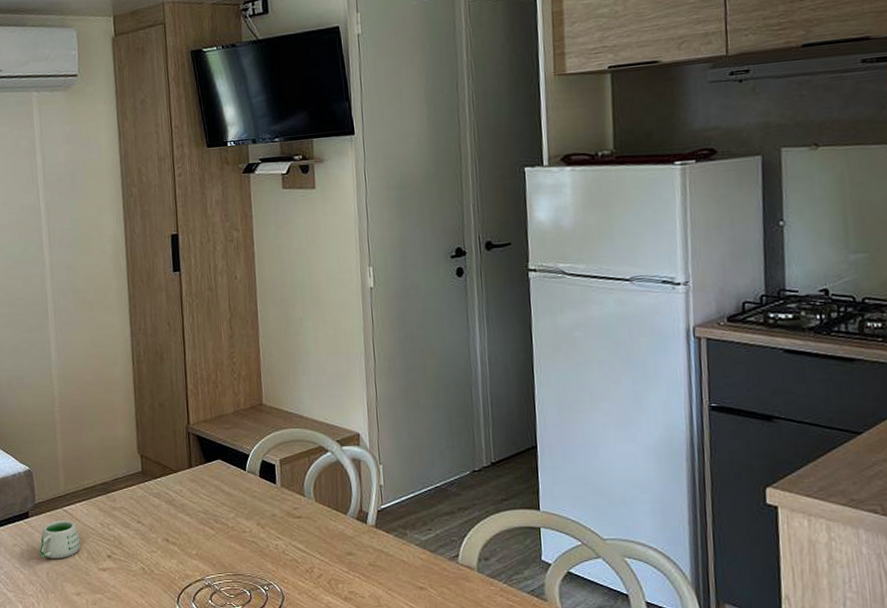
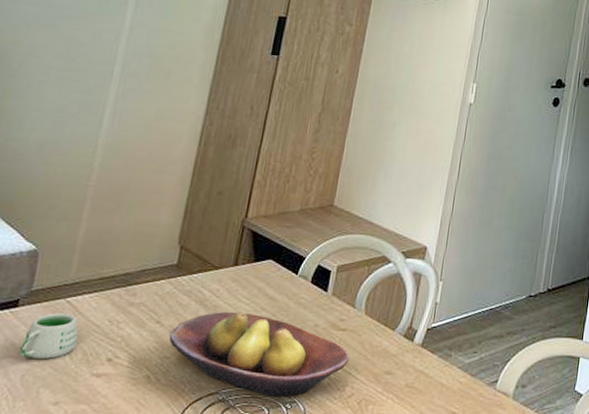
fruit bowl: none [151,508,311,580] -> present [168,311,350,397]

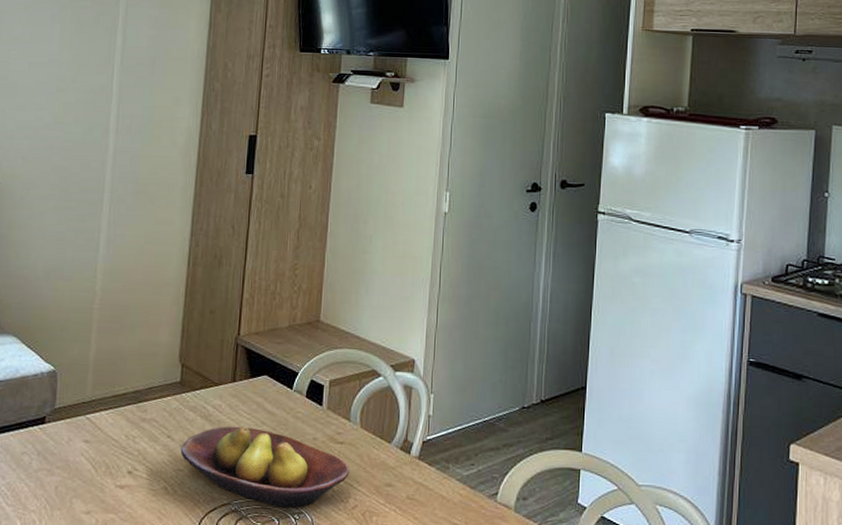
mug: present [20,313,78,359] -> none [52,429,100,472]

